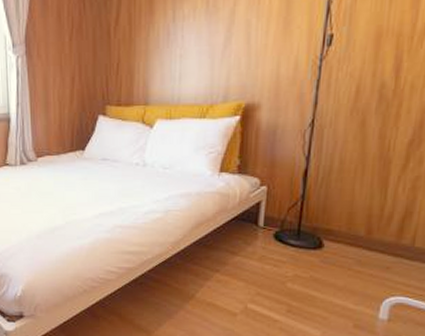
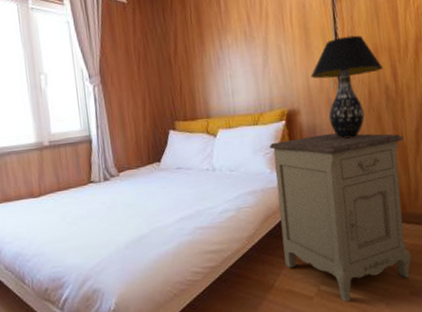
nightstand: none [210,136,390,324] -> present [269,133,412,302]
table lamp: none [283,13,385,144] -> present [311,35,384,139]

